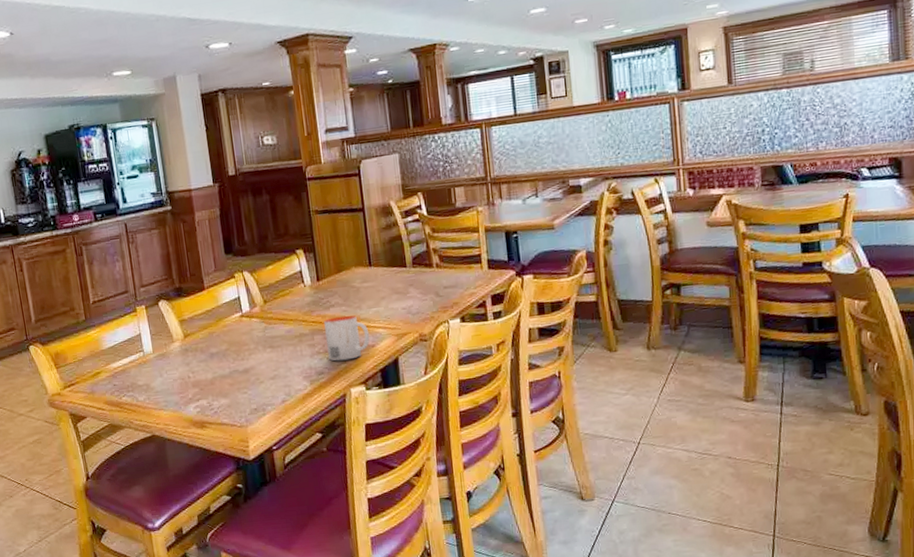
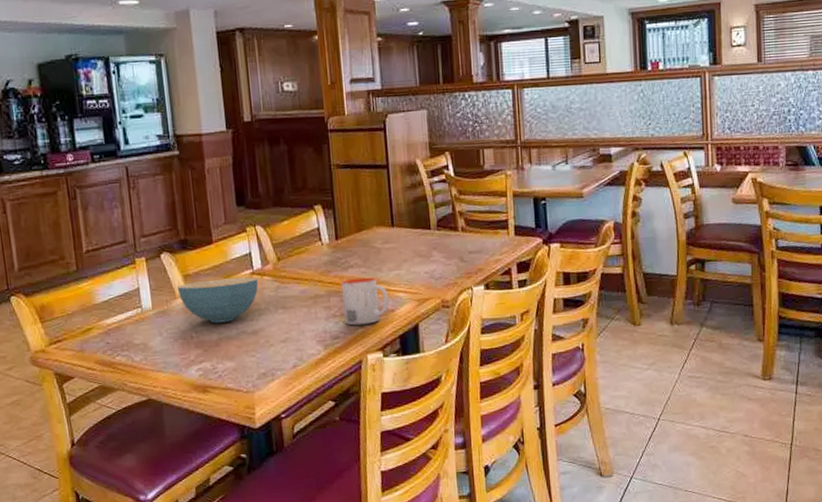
cereal bowl: none [174,319,248,364] -> present [177,277,259,323]

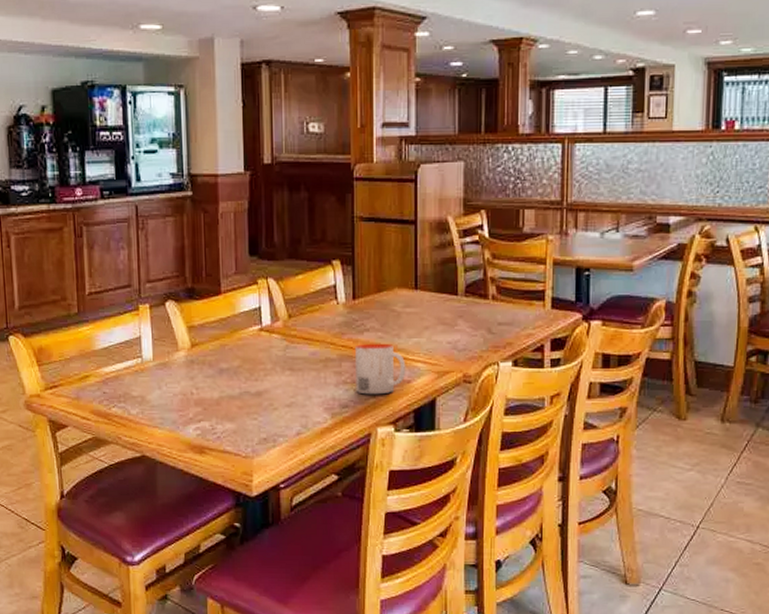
cereal bowl: present [177,277,259,323] -> none [180,333,266,380]

